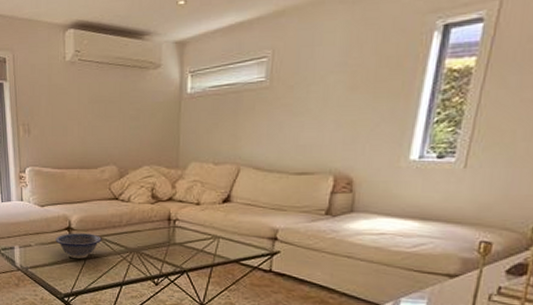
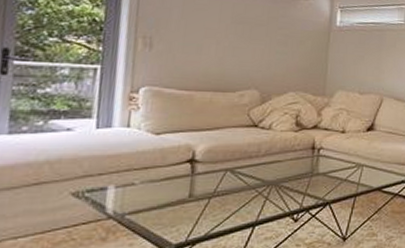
decorative bowl: present [55,233,102,259] -> none [171,166,234,197]

